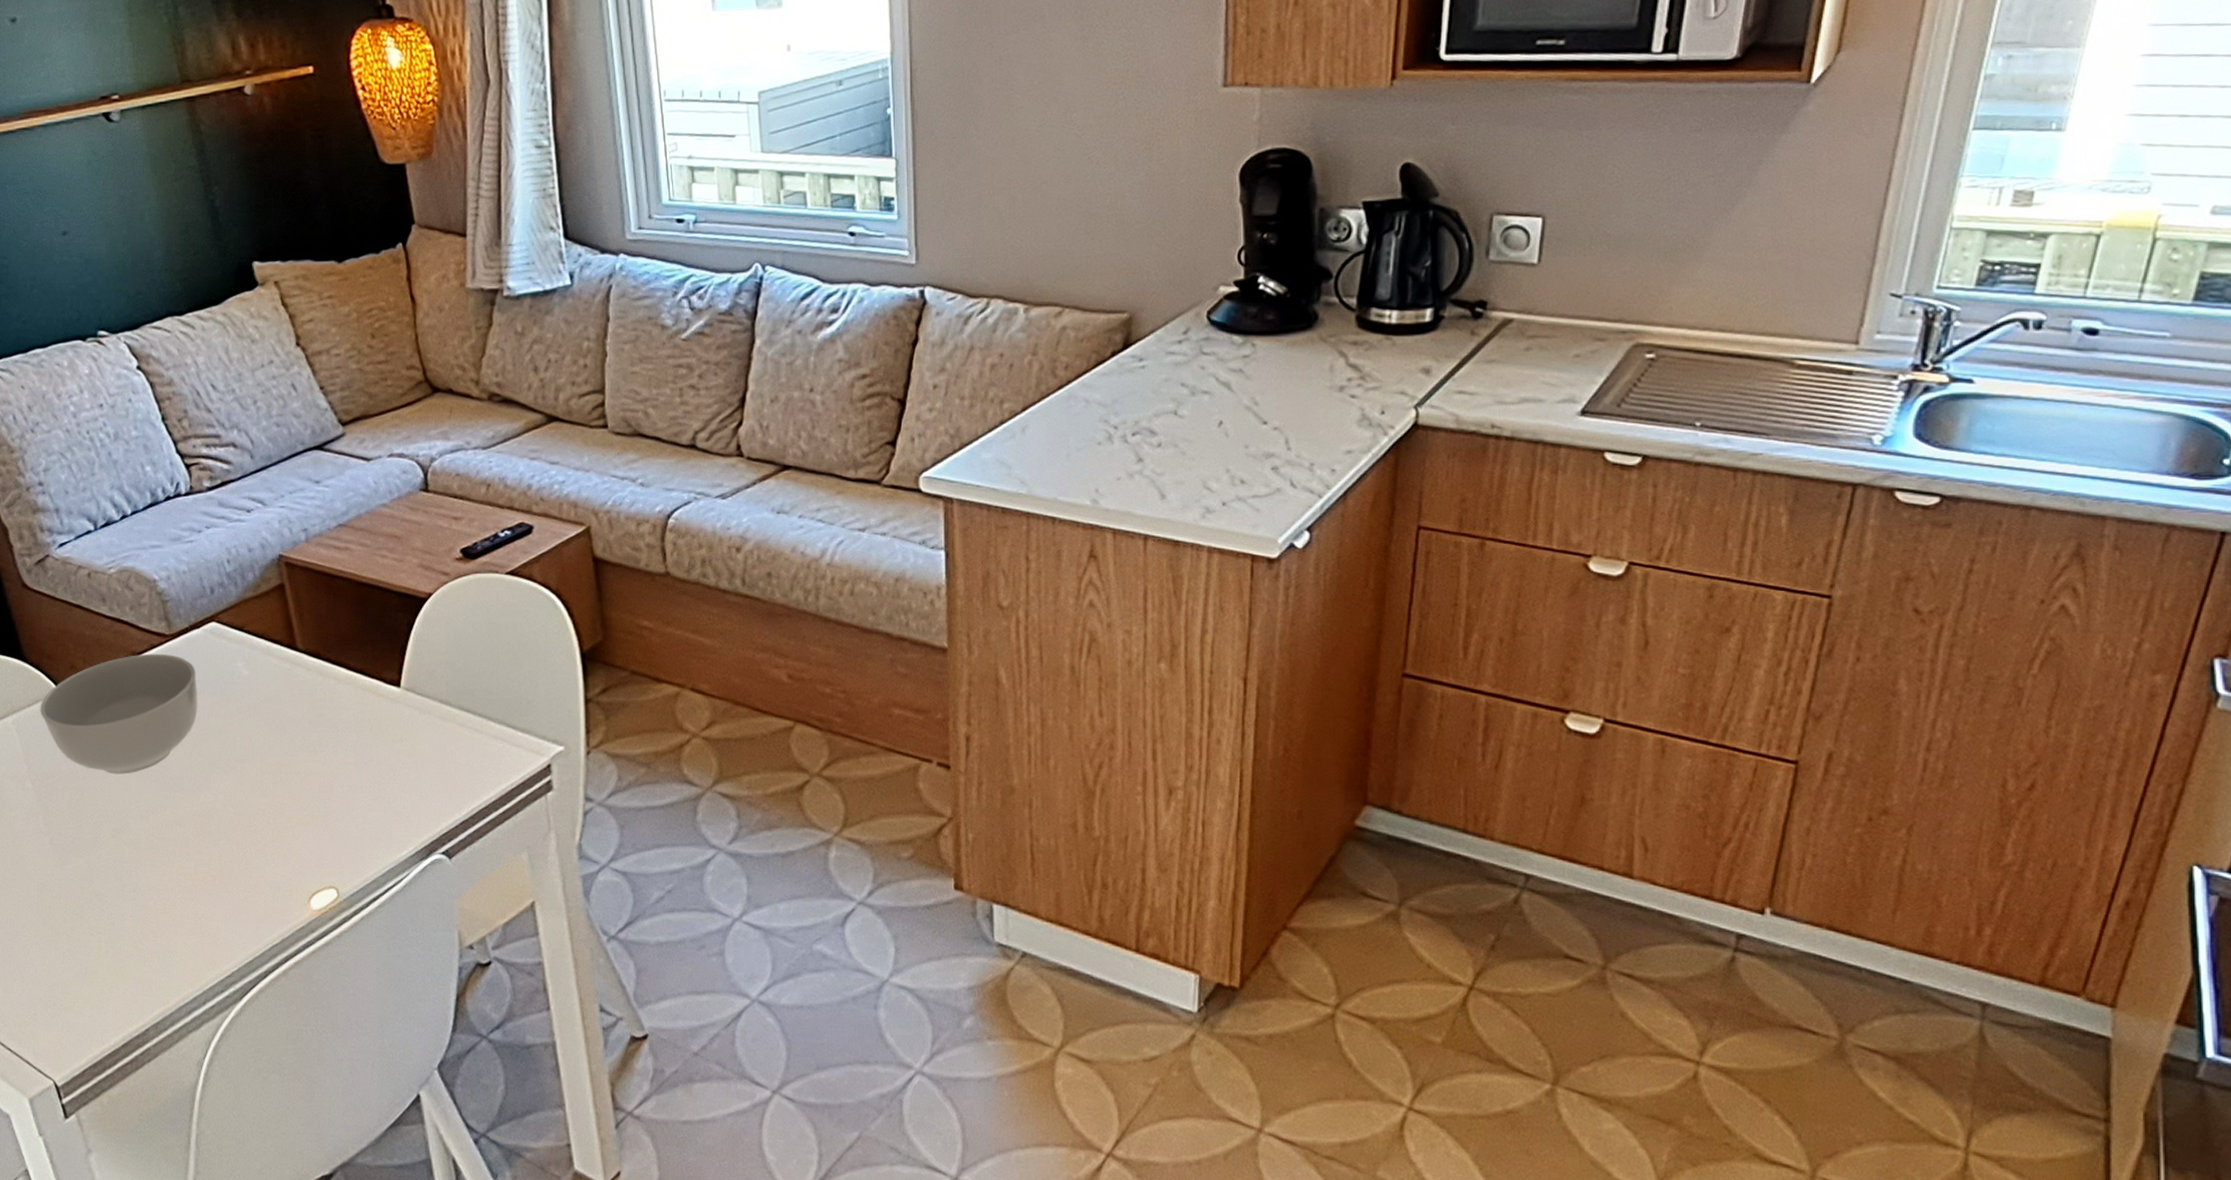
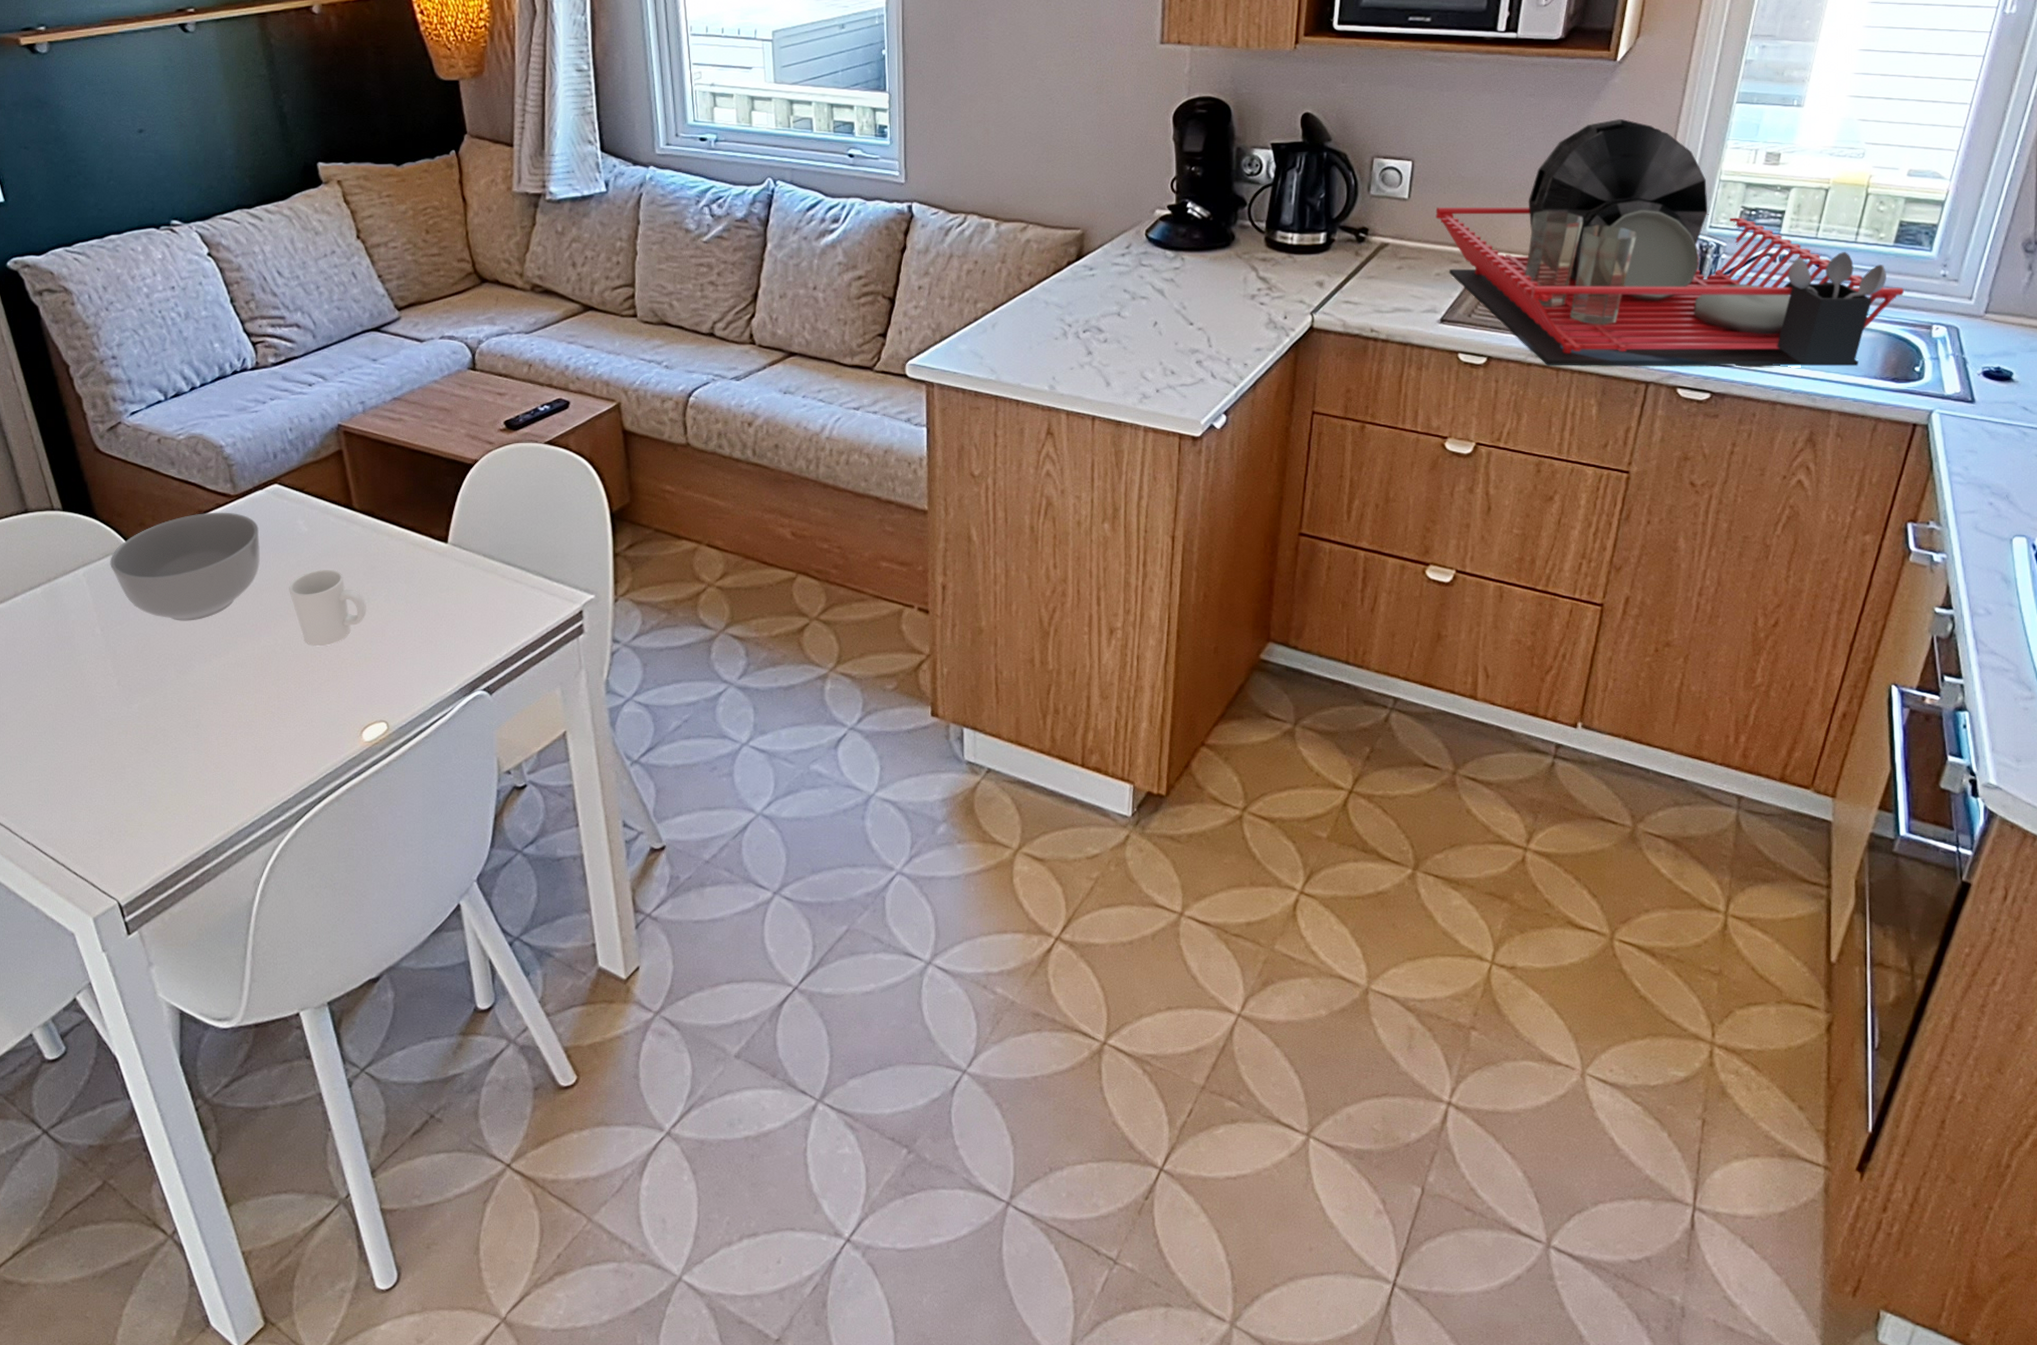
mug: none [229,717,313,803] -> present [289,570,366,647]
dish rack: none [1573,156,2207,465] -> present [1435,119,1904,367]

